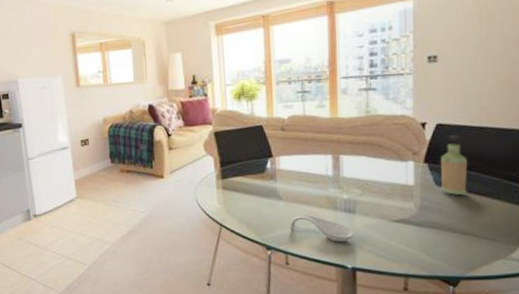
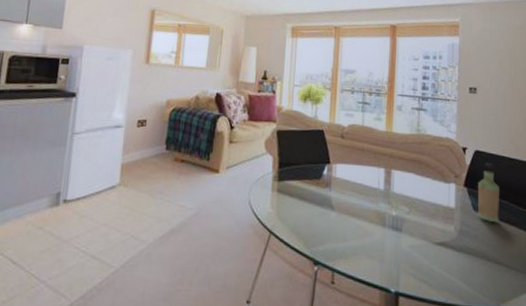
spoon rest: present [290,214,354,242] -> none [339,228,399,262]

